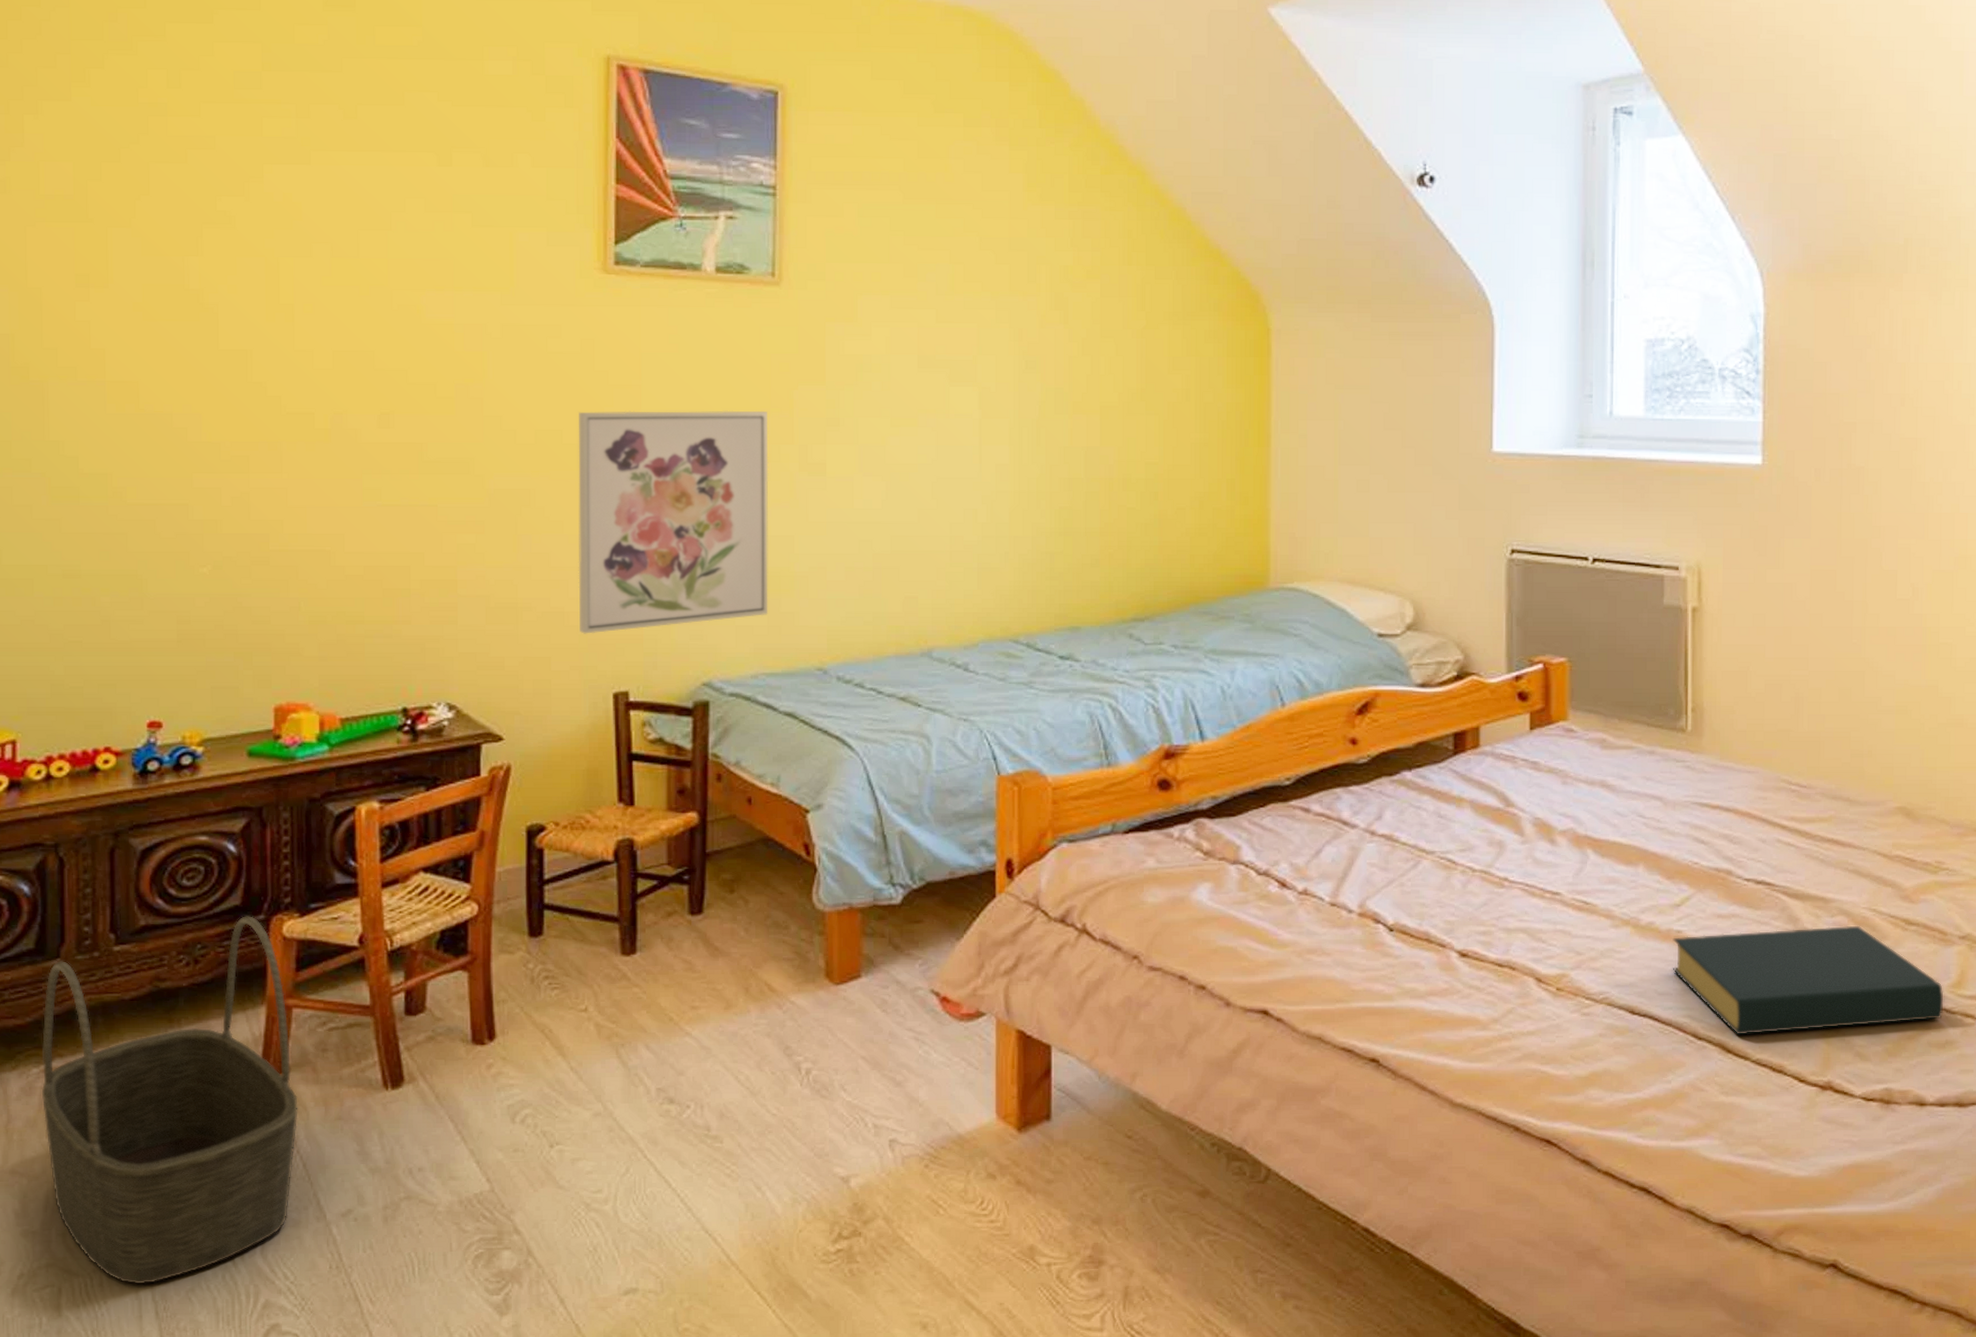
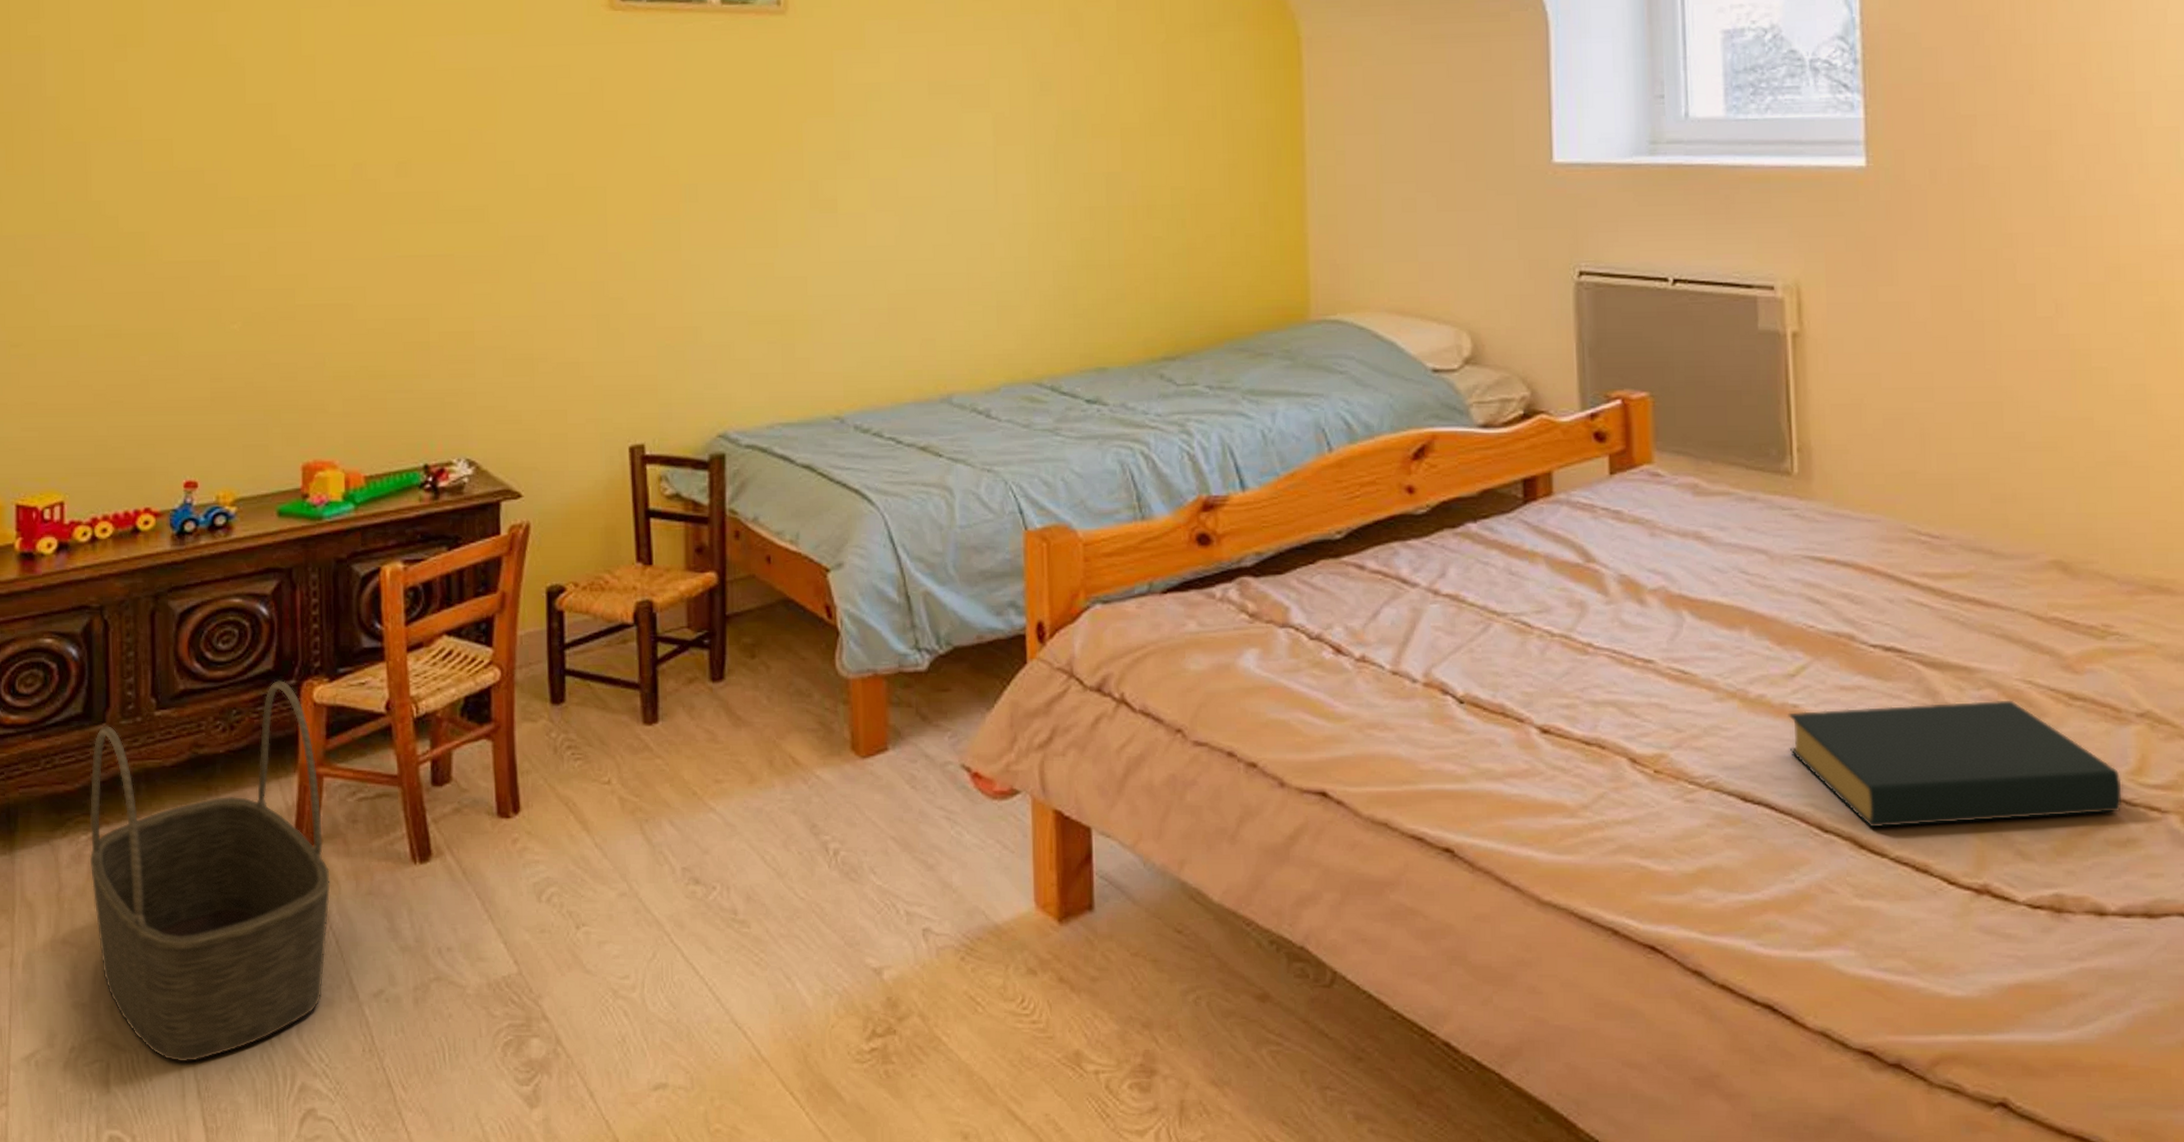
wall art: present [578,410,769,634] -> none [589,147,783,385]

